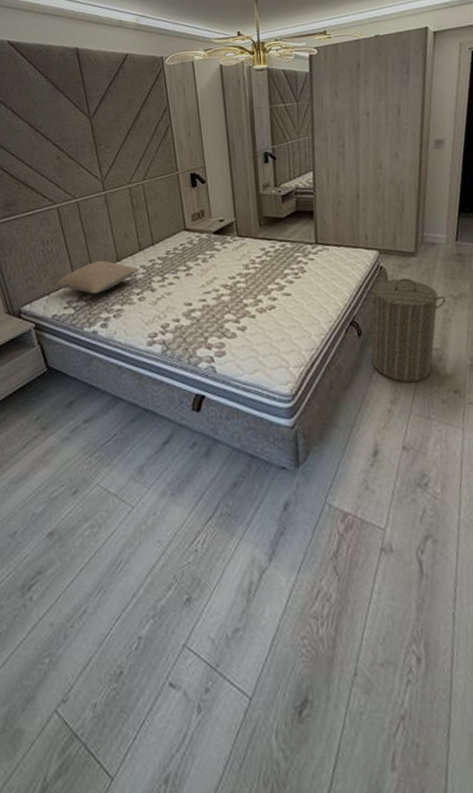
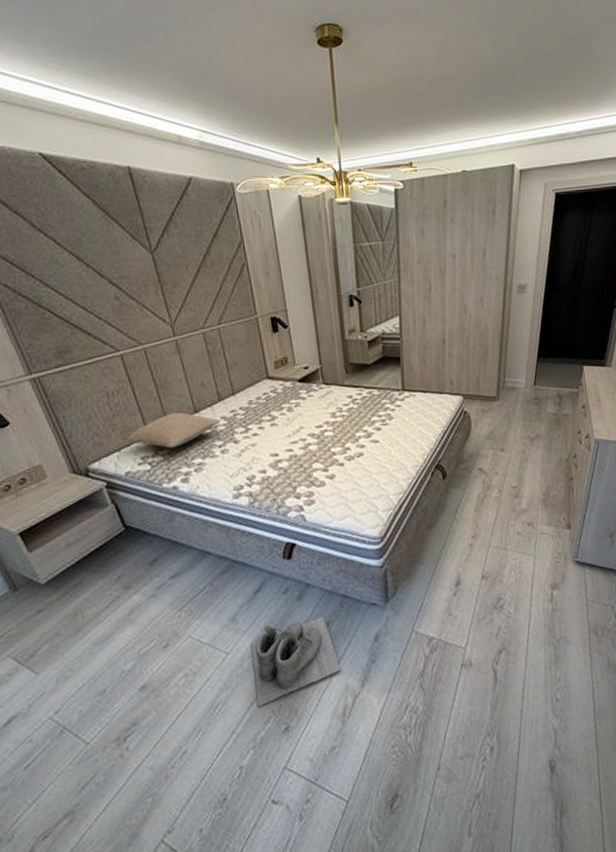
boots: none [156,476,248,571] -> present [251,616,342,707]
laundry hamper: present [365,278,446,383] -> none [450,422,524,519]

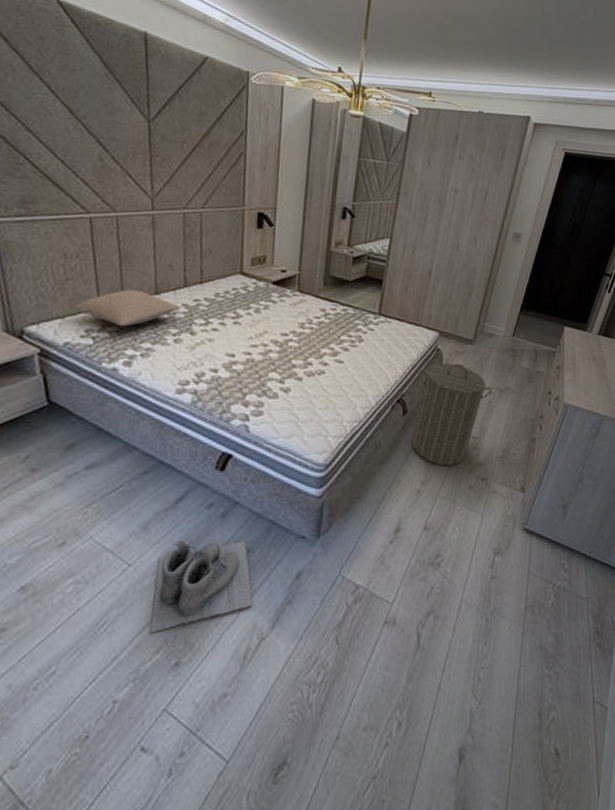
laundry hamper: none [450,422,524,519] -> present [411,362,492,467]

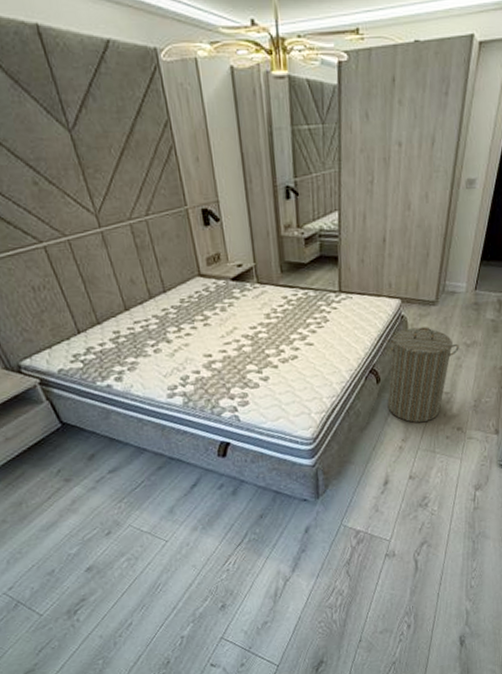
pillow: present [75,289,181,327] -> none [57,309,152,347]
boots: present [149,540,253,634] -> none [188,510,274,588]

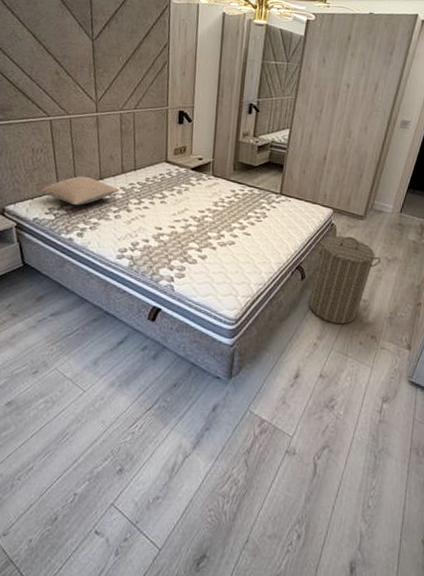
pillow: none [57,309,152,347] -> present [41,176,120,206]

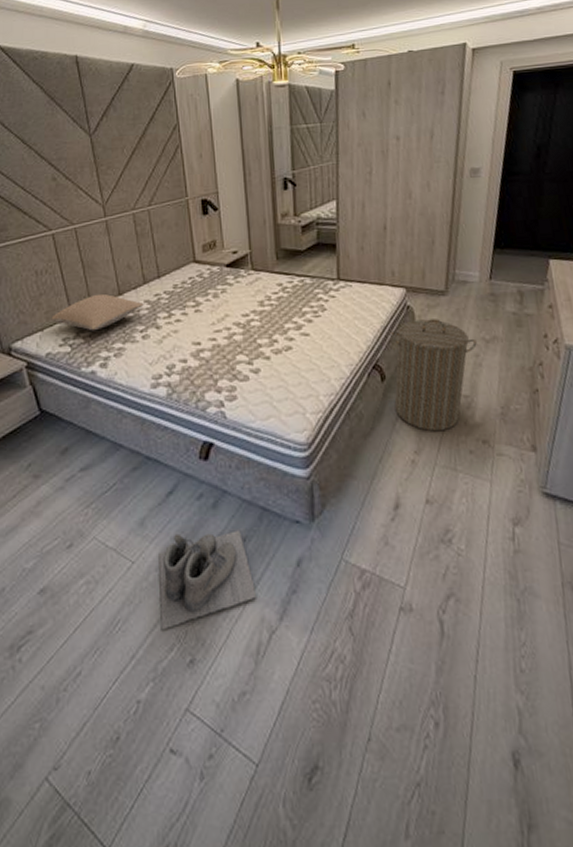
boots: none [100,374,178,445] -> present [159,530,257,631]

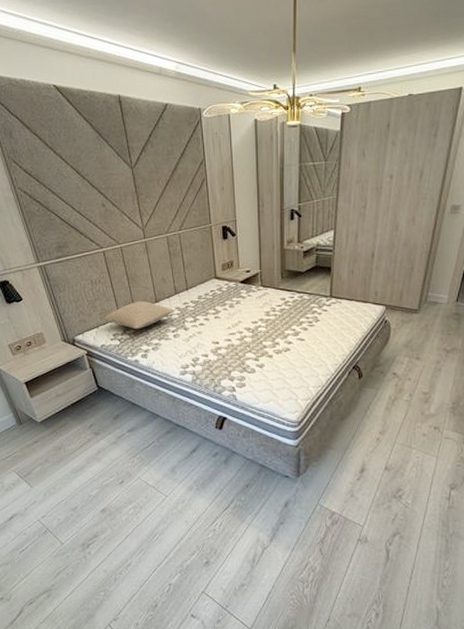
boots: present [159,530,257,631] -> none [185,479,255,542]
laundry hamper: present [390,319,477,432] -> none [368,332,439,419]

